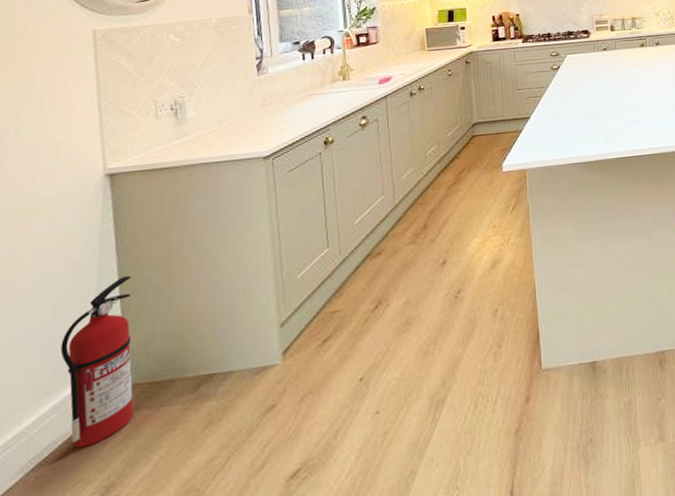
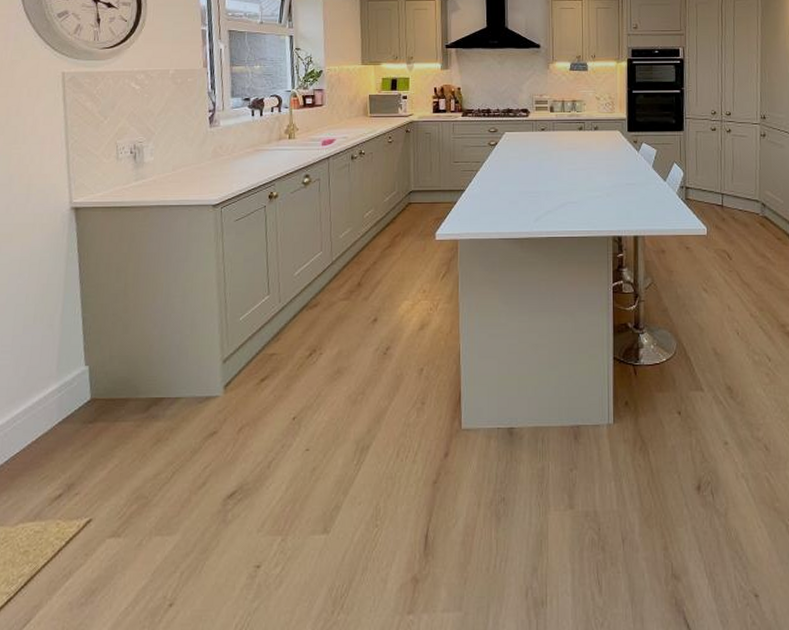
fire extinguisher: present [60,276,134,448] -> none [30,302,93,448]

